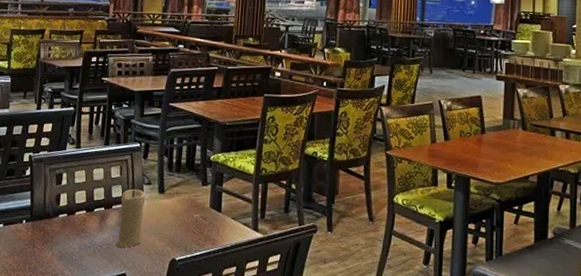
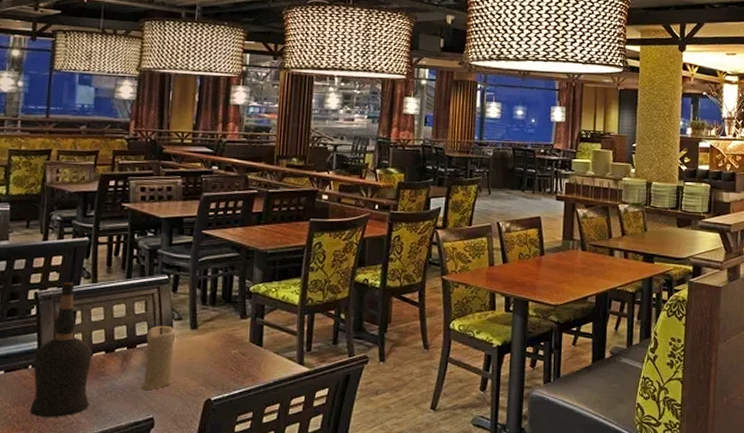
liquor bottle: none [24,147,76,268] -> present [30,282,93,417]

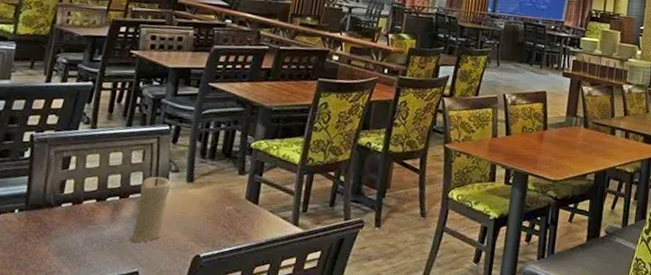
liquor bottle: present [30,282,93,417] -> none [11,126,83,265]

